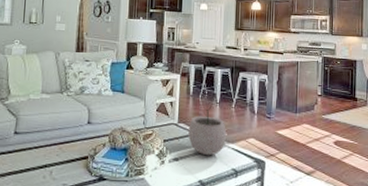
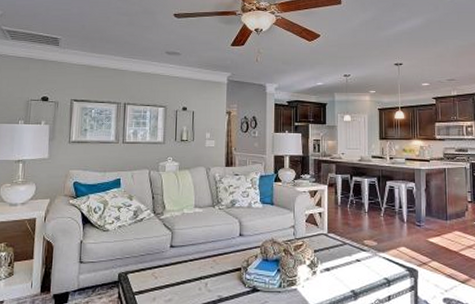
plant pot: present [188,106,227,156] -> none [338,215,377,266]

